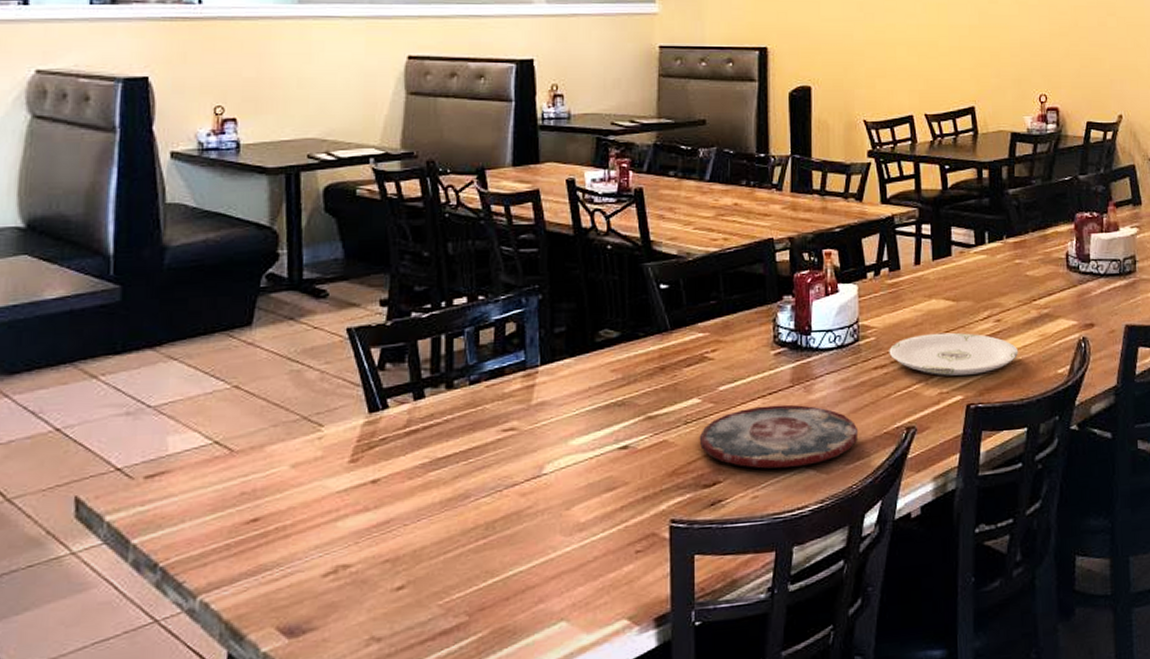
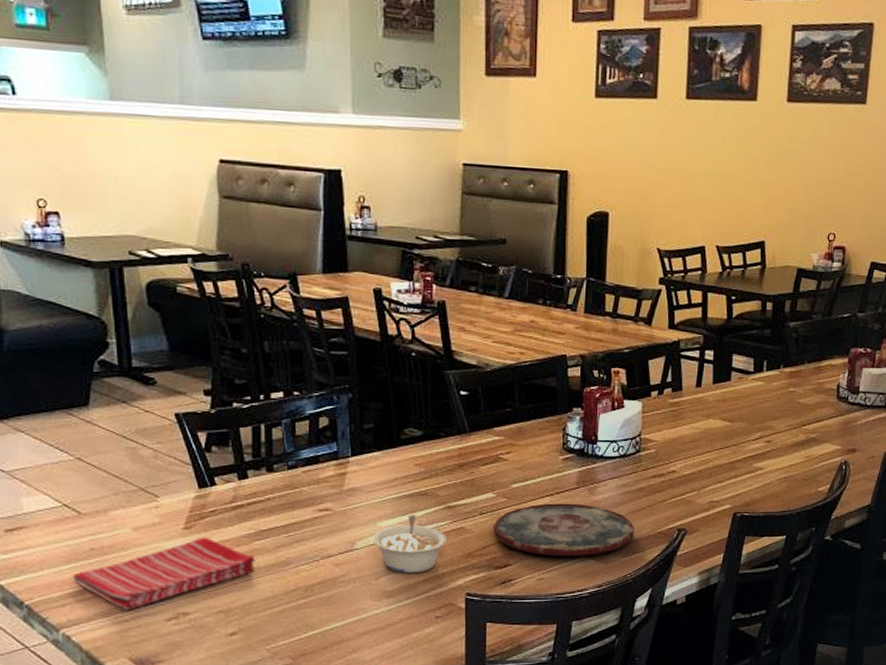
dish towel: none [217,470,430,566] -> present [72,537,255,610]
legume: none [563,429,647,500] -> present [372,515,446,573]
plate: present [889,332,1019,376] -> none [667,449,785,487]

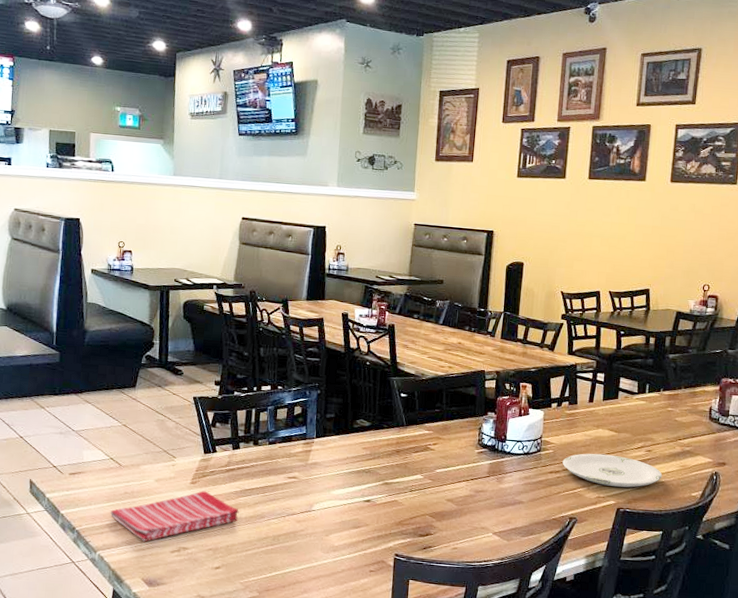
legume: present [372,515,446,573] -> none [326,487,383,534]
plate: present [493,503,635,557] -> none [419,487,534,533]
plate: none [667,449,785,487] -> present [562,453,663,488]

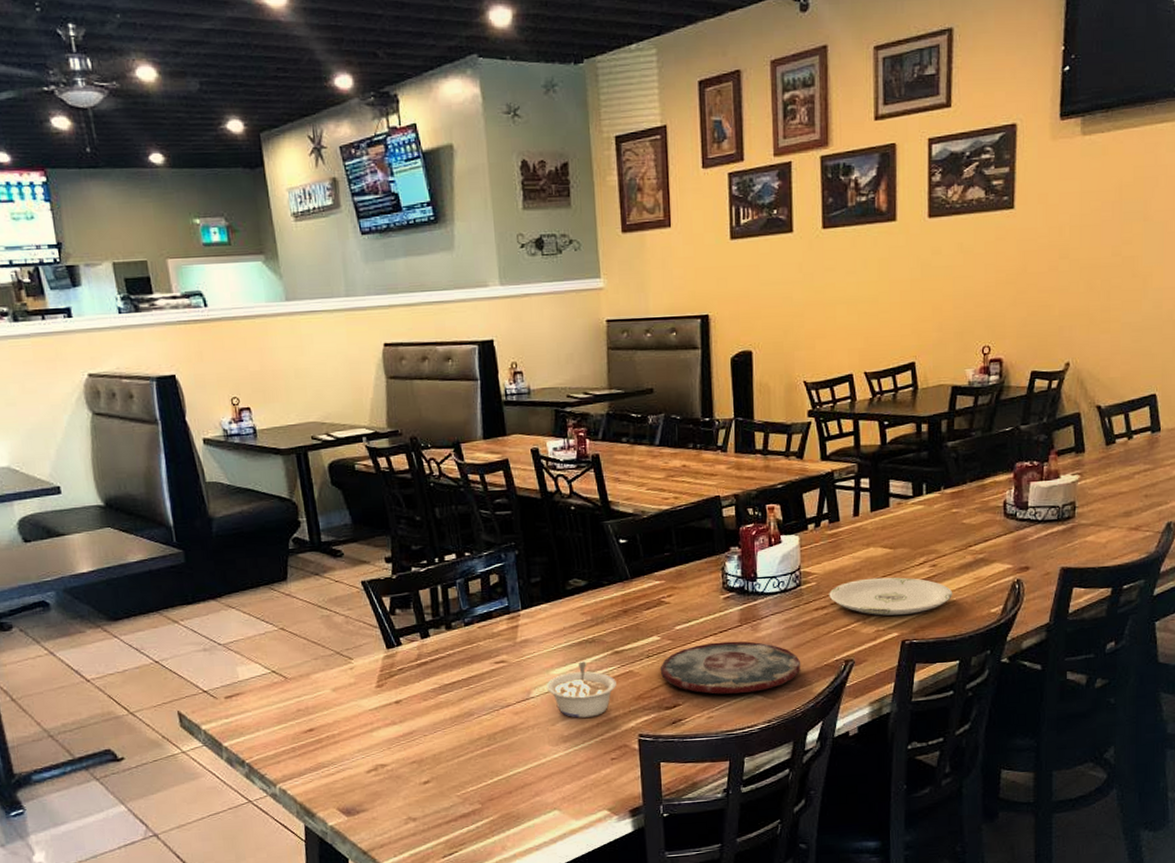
dish towel: present [110,490,239,541] -> none [283,693,442,764]
legume: none [326,487,383,534] -> present [546,661,616,718]
plate: none [419,487,534,533] -> present [660,641,801,695]

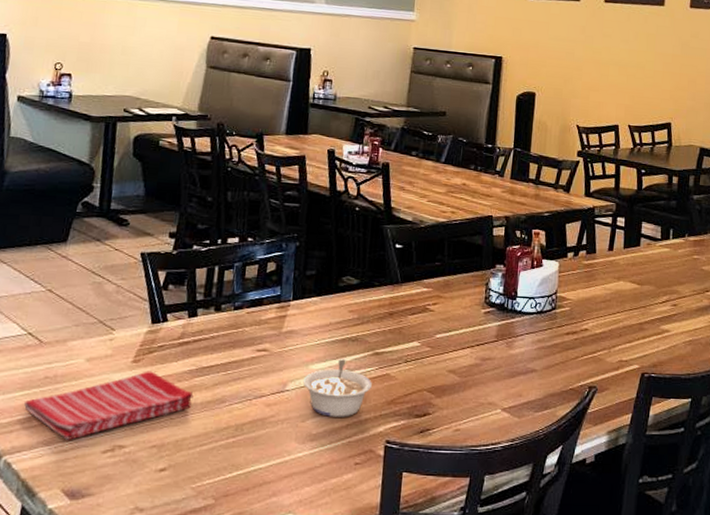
dish towel: none [283,693,442,764] -> present [23,371,194,440]
plate: present [660,641,801,695] -> none [415,354,549,409]
plate: present [829,577,953,616] -> none [580,309,690,349]

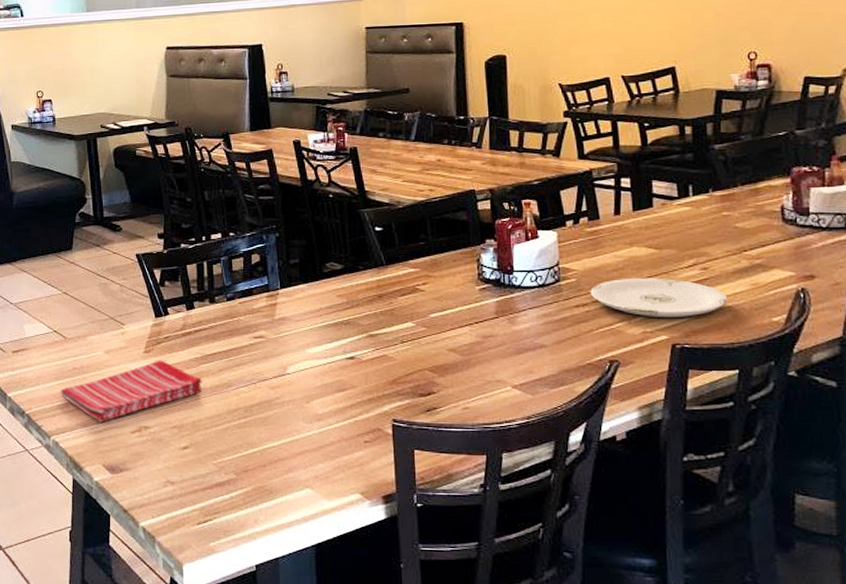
legume: present [303,359,372,417] -> none [302,342,371,398]
plate: none [580,309,690,349] -> present [590,277,728,317]

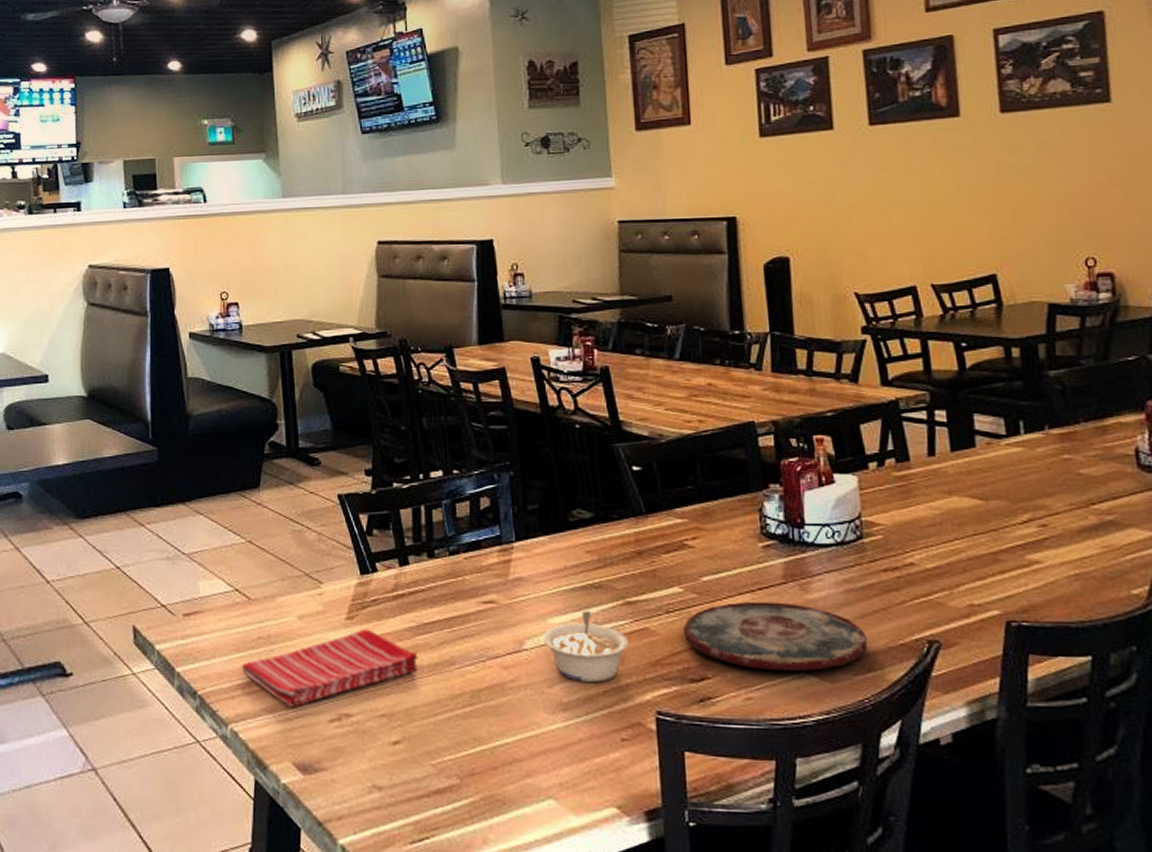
legume: none [302,342,371,398] -> present [542,611,628,682]
plate: none [414,333,562,387] -> present [682,601,868,672]
plate: present [590,277,728,317] -> none [901,535,1075,587]

